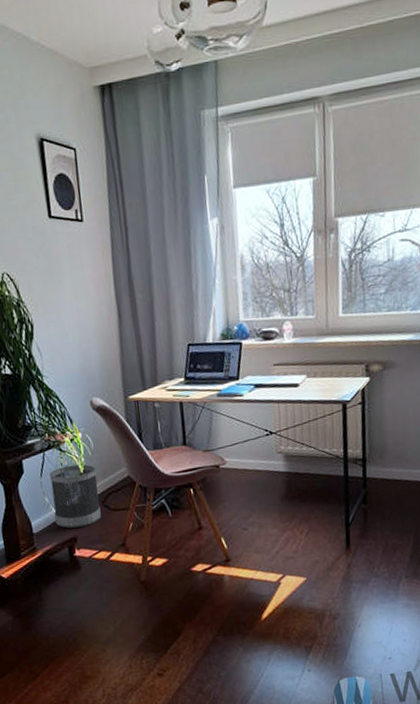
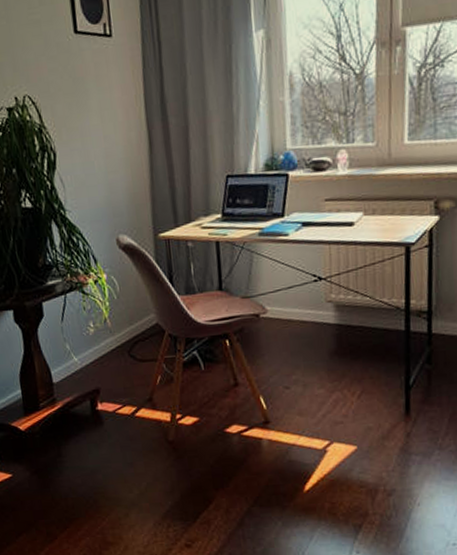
wastebasket: present [49,464,101,529] -> none [71,308,127,379]

